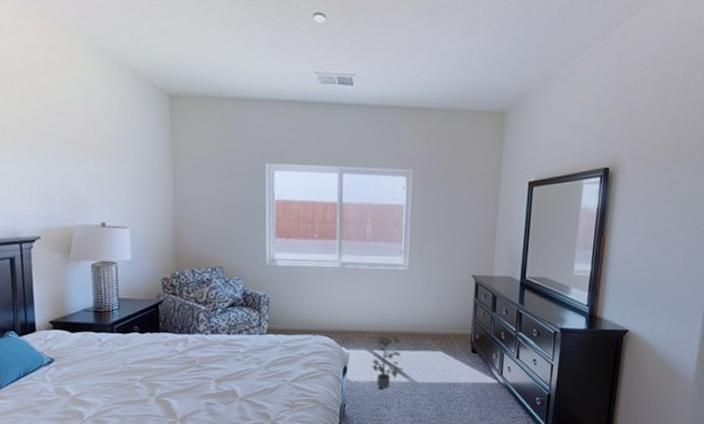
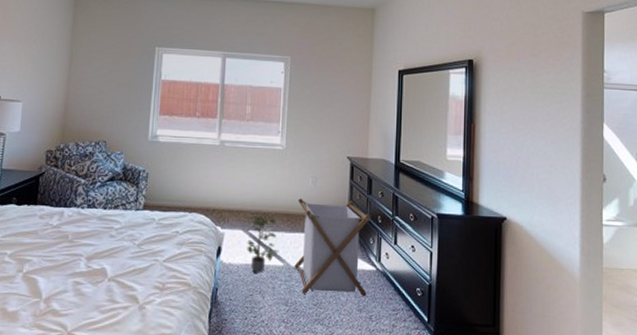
laundry basket: none [418,318,495,407] -> present [294,198,372,297]

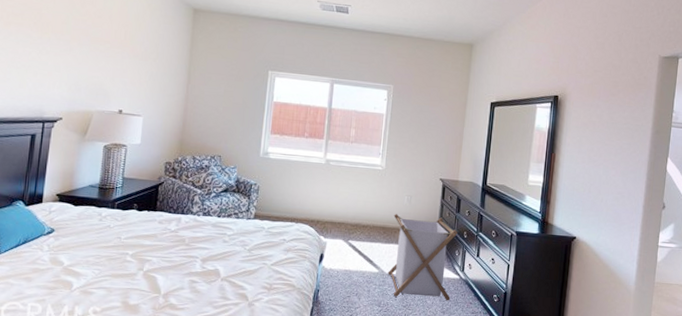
potted plant: present [247,214,279,273] -> none [346,226,375,278]

